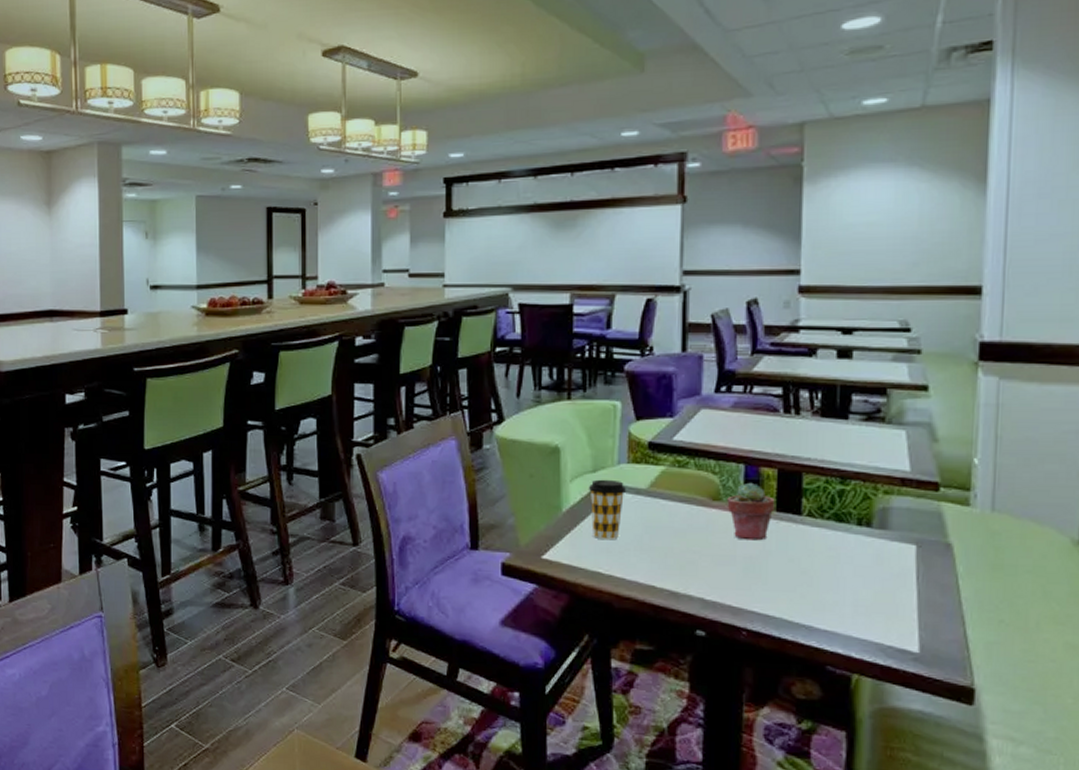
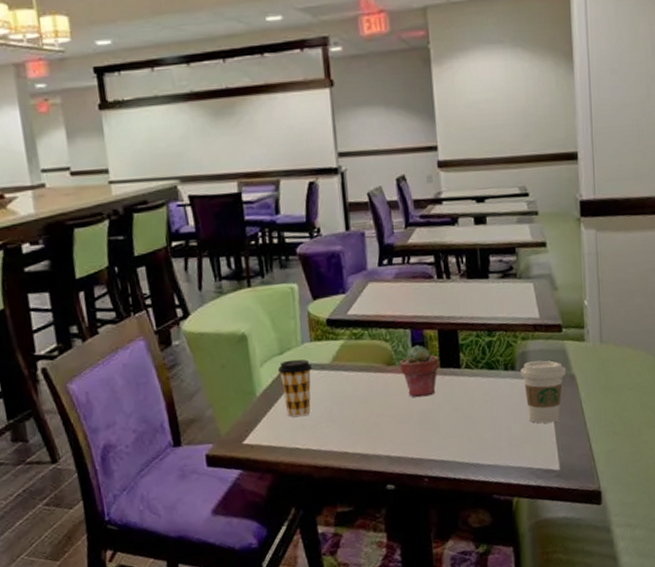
coffee cup: none [878,520,939,595] -> present [520,360,566,424]

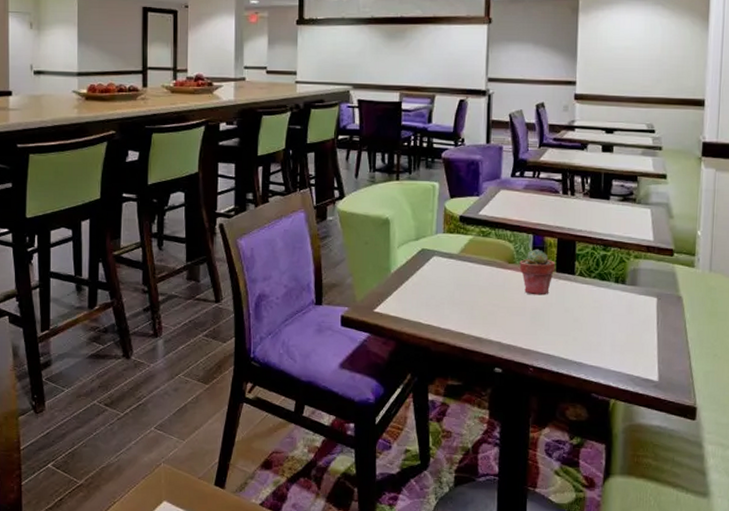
coffee cup: present [277,359,312,417] -> none [412,246,442,296]
coffee cup: present [520,360,566,424] -> none [630,279,673,336]

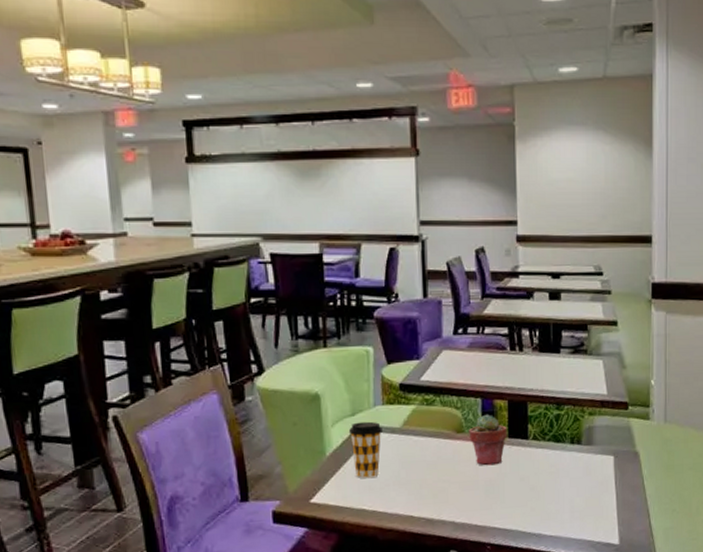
coffee cup: none [412,246,442,296] -> present [348,421,382,479]

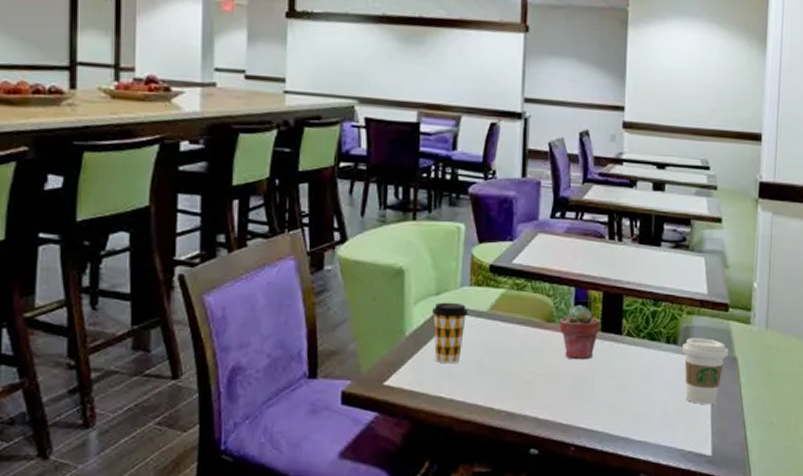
coffee cup: none [586,436,630,498] -> present [682,338,728,404]

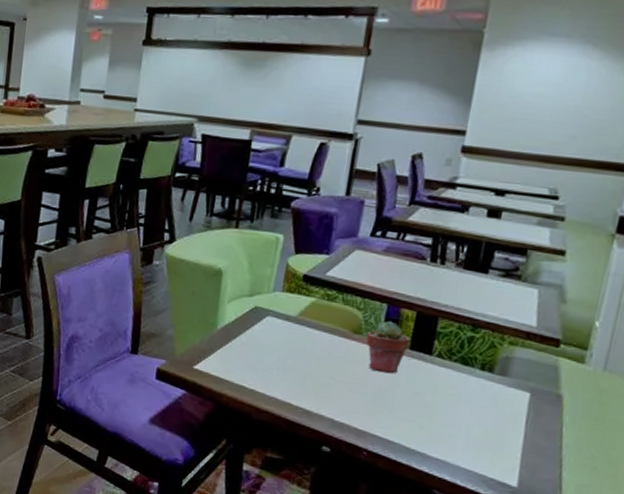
coffee cup: present [431,302,468,364] -> none [242,303,277,359]
coffee cup: present [682,338,728,404] -> none [495,368,553,437]

